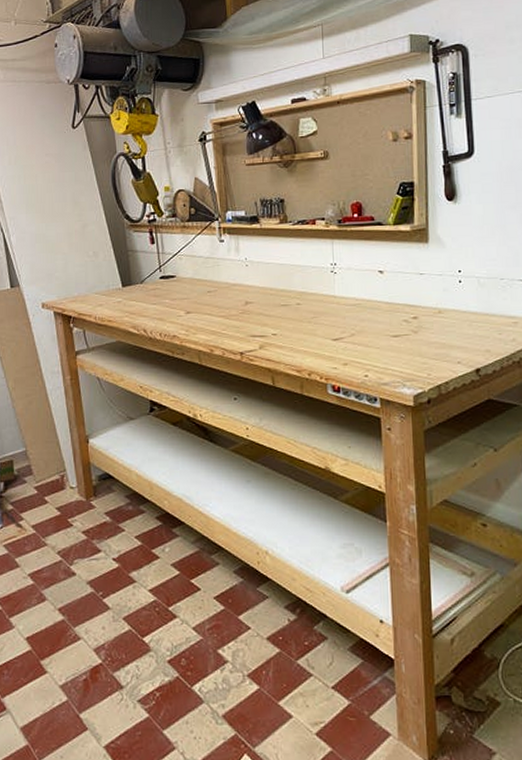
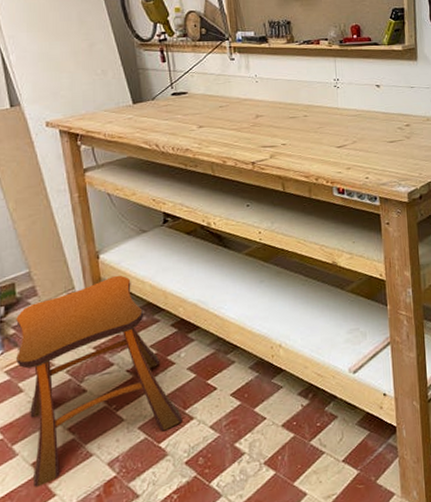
stool: none [14,461,166,662] -> present [16,275,183,488]

